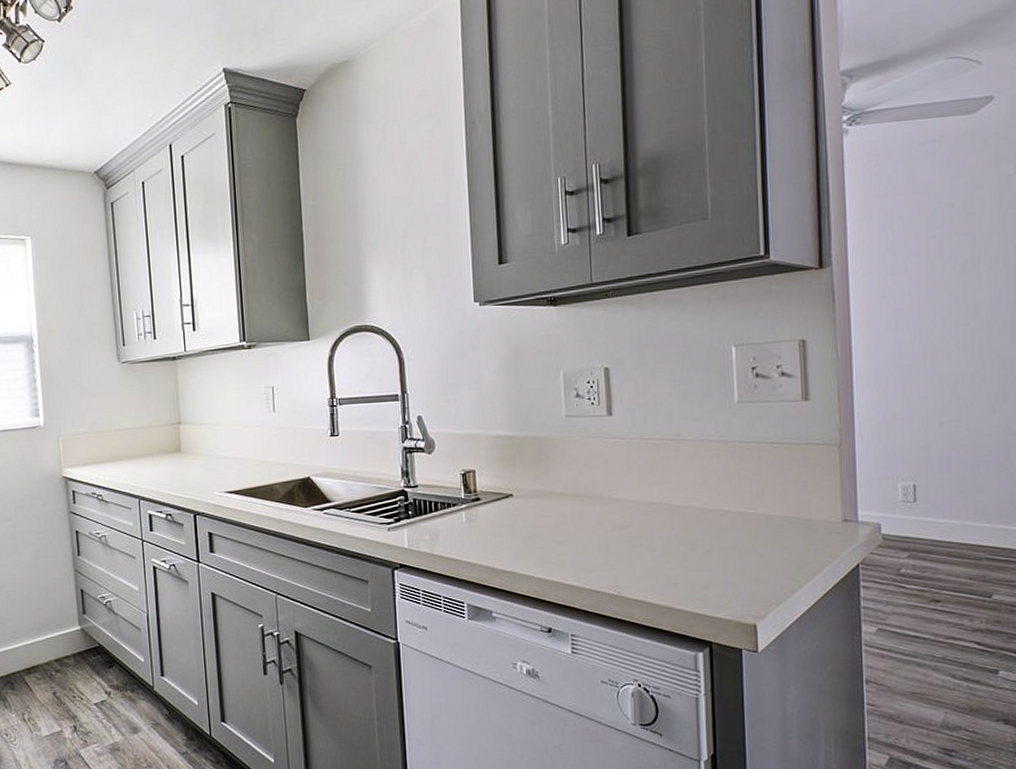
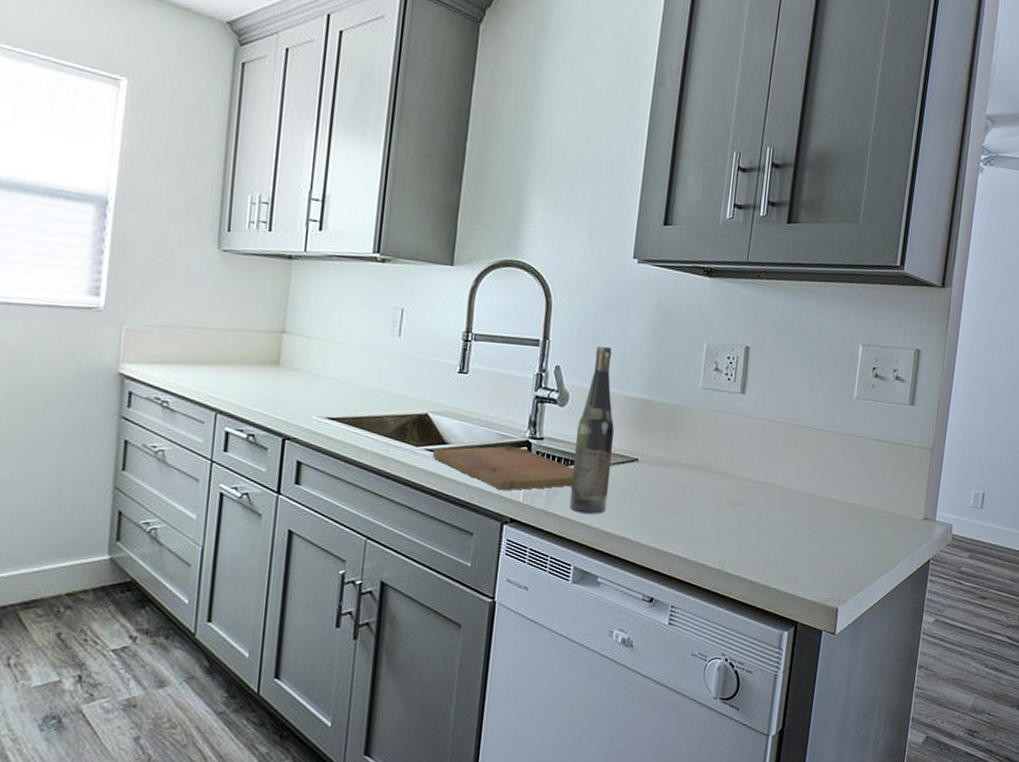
cutting board: none [319,496,452,539] -> present [432,446,574,491]
wine bottle: none [447,390,490,553] -> present [568,345,615,514]

